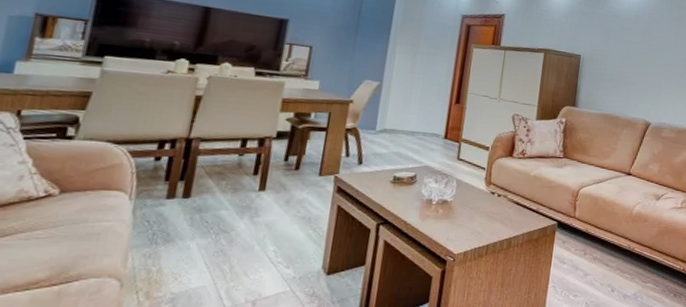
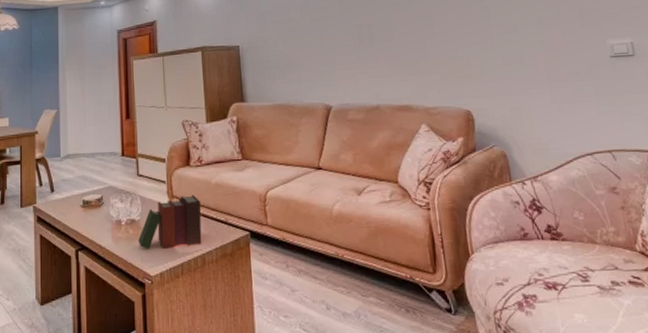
books: none [447,183,517,230] -> present [138,195,202,249]

